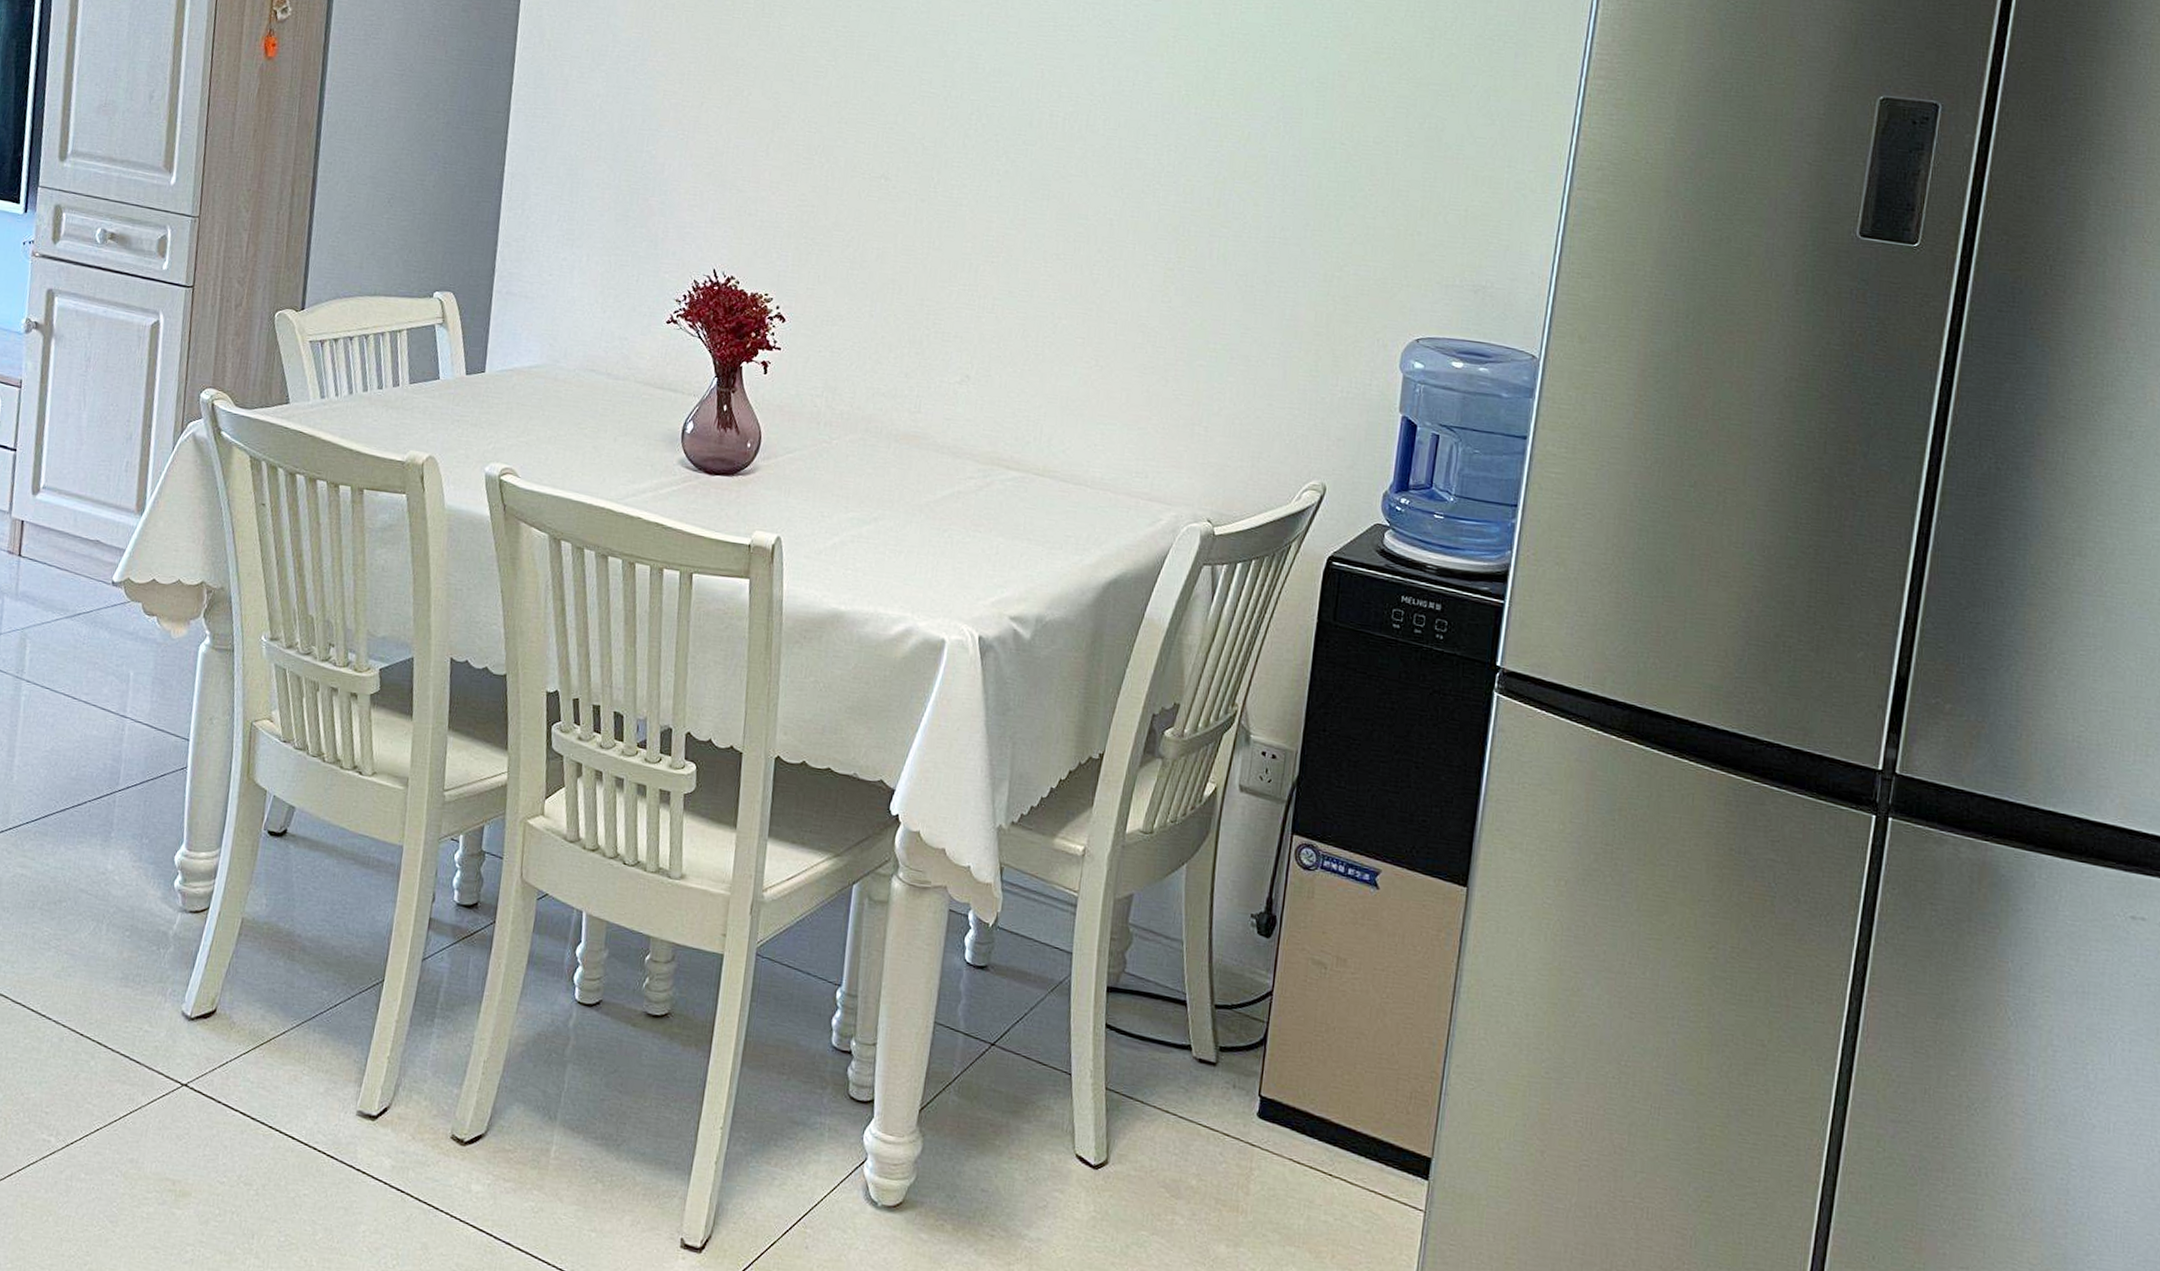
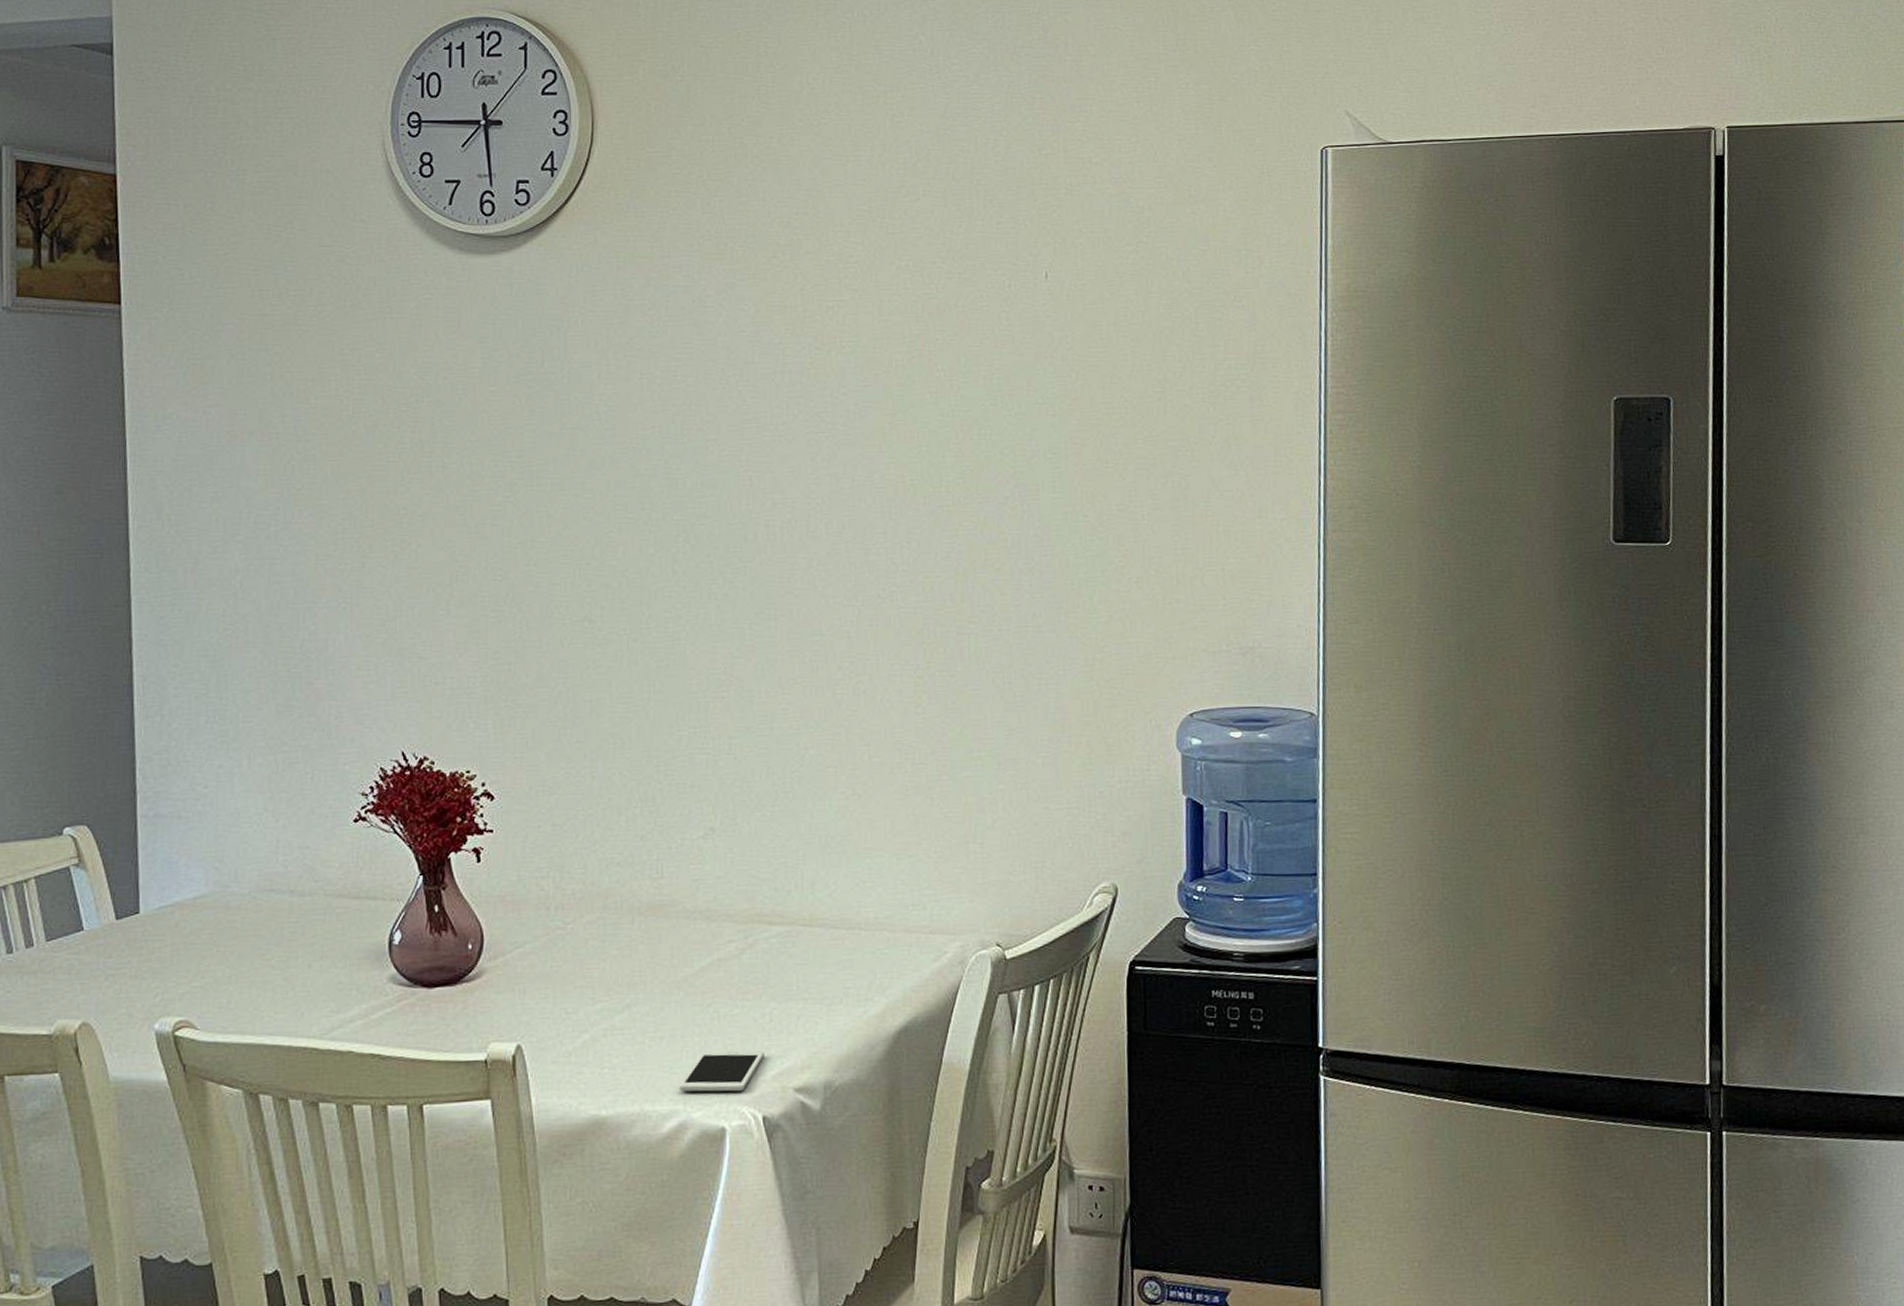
cell phone: none [909,569,988,611] -> present [678,1050,764,1092]

